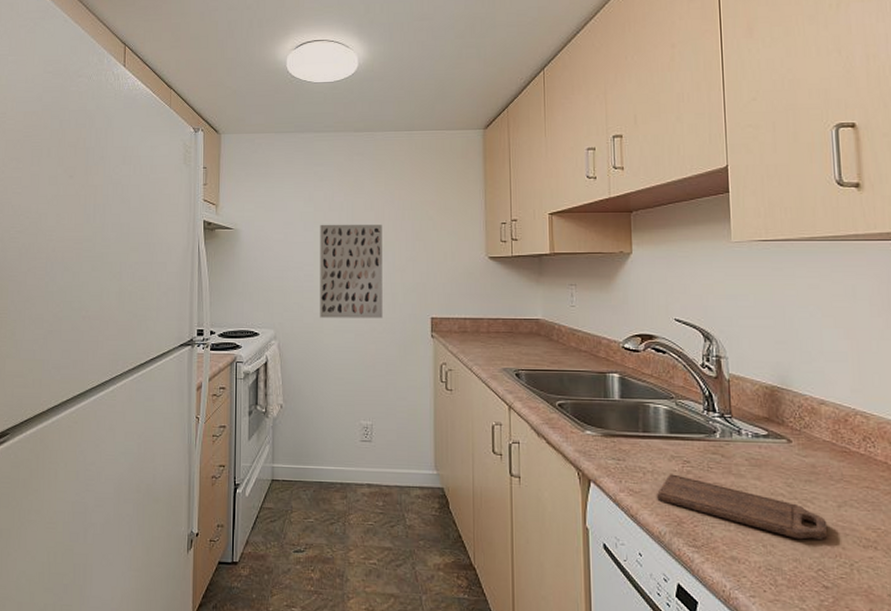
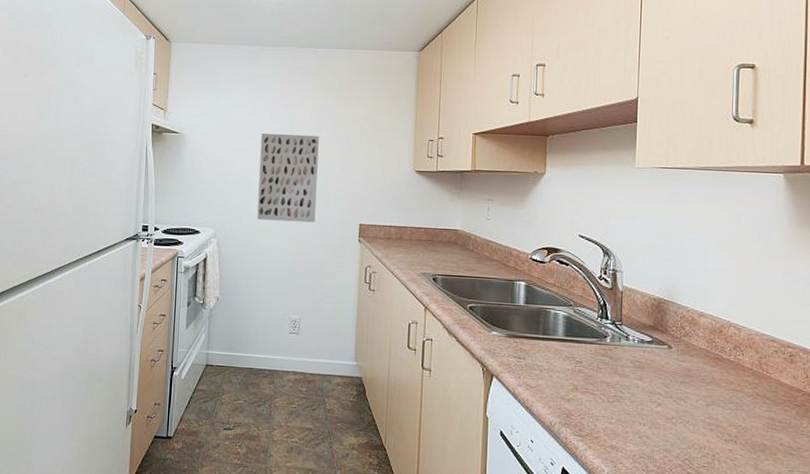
cutting board: present [656,474,828,540] -> none [549,372,696,433]

